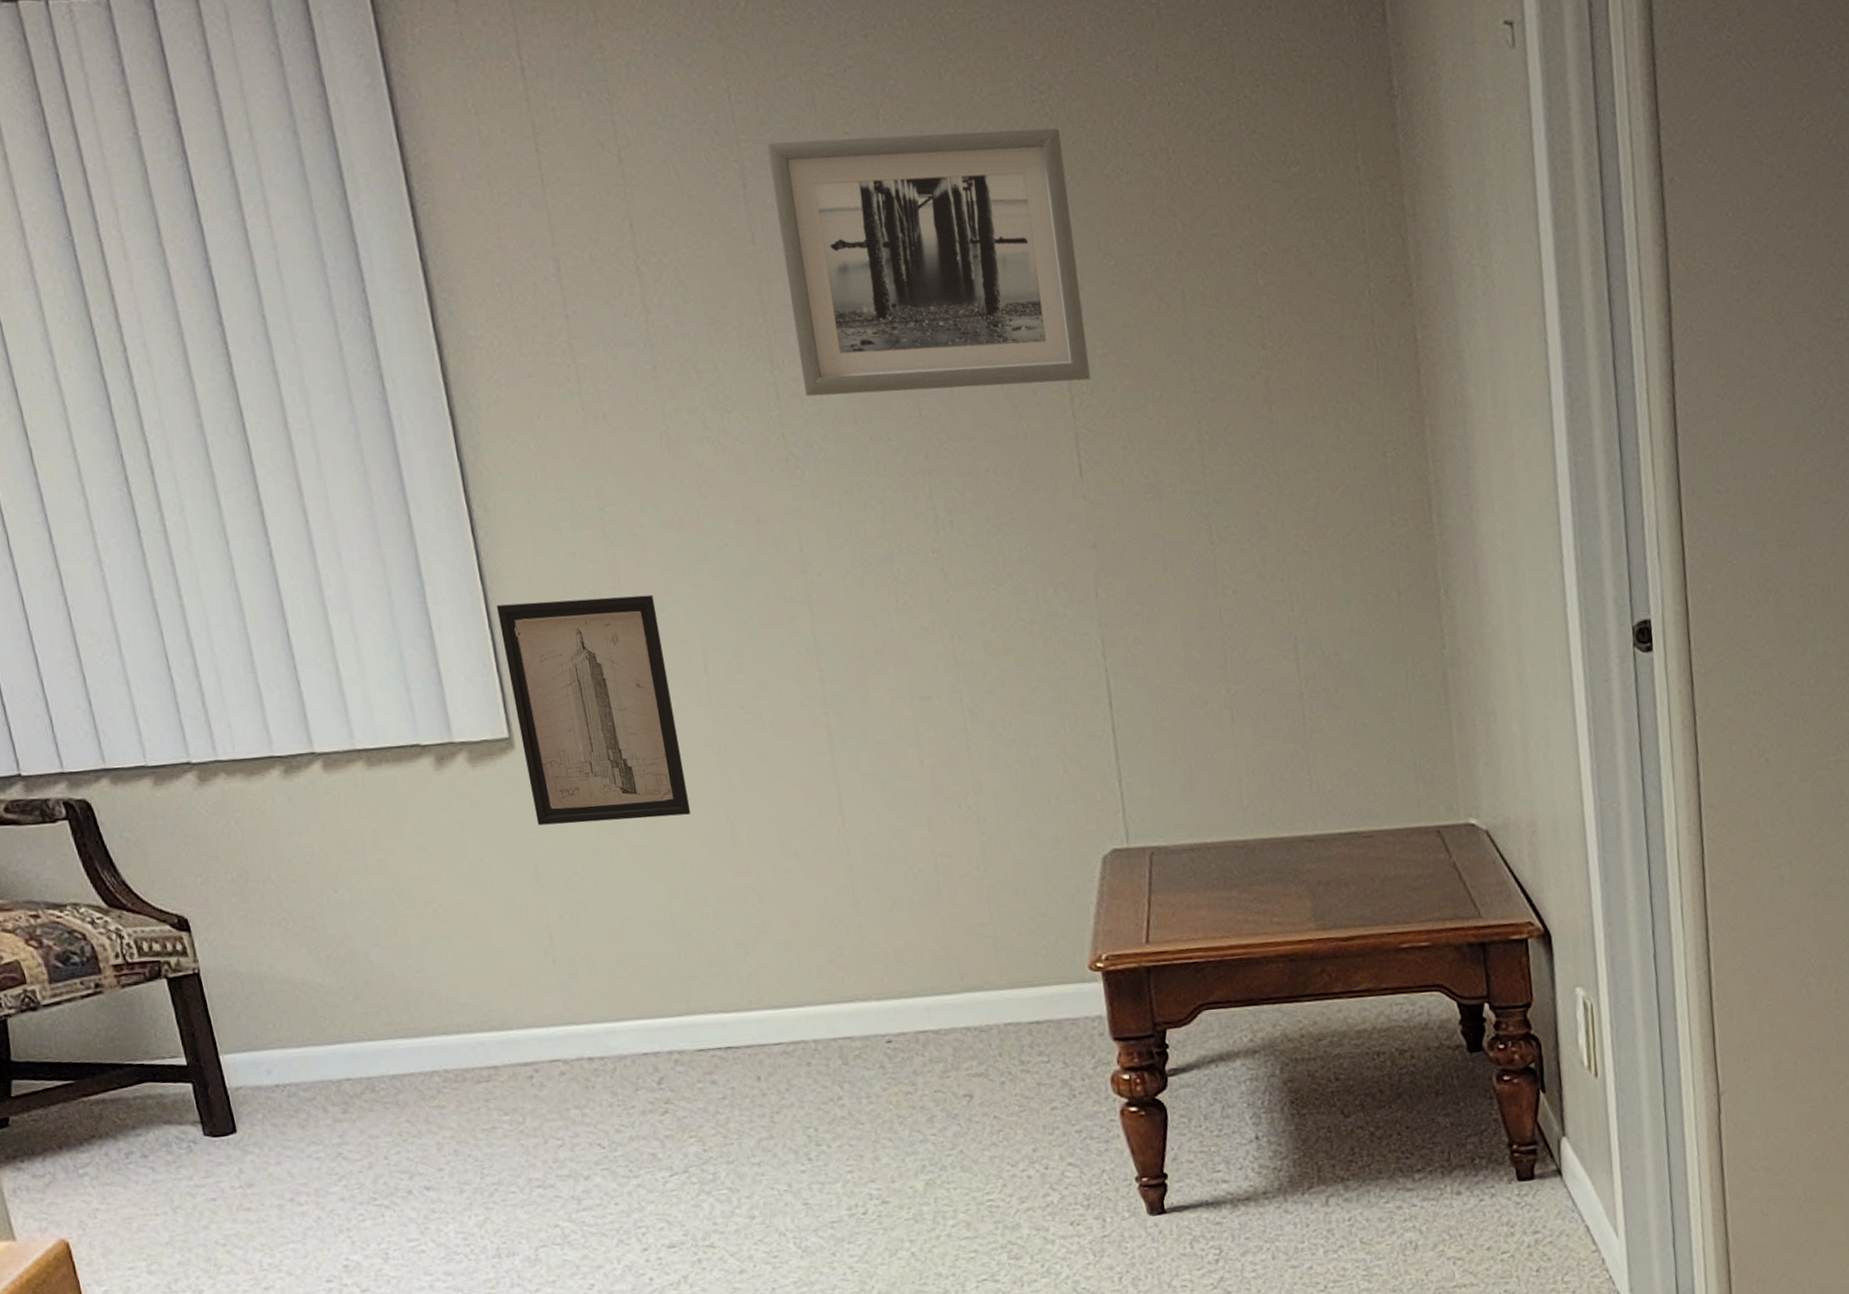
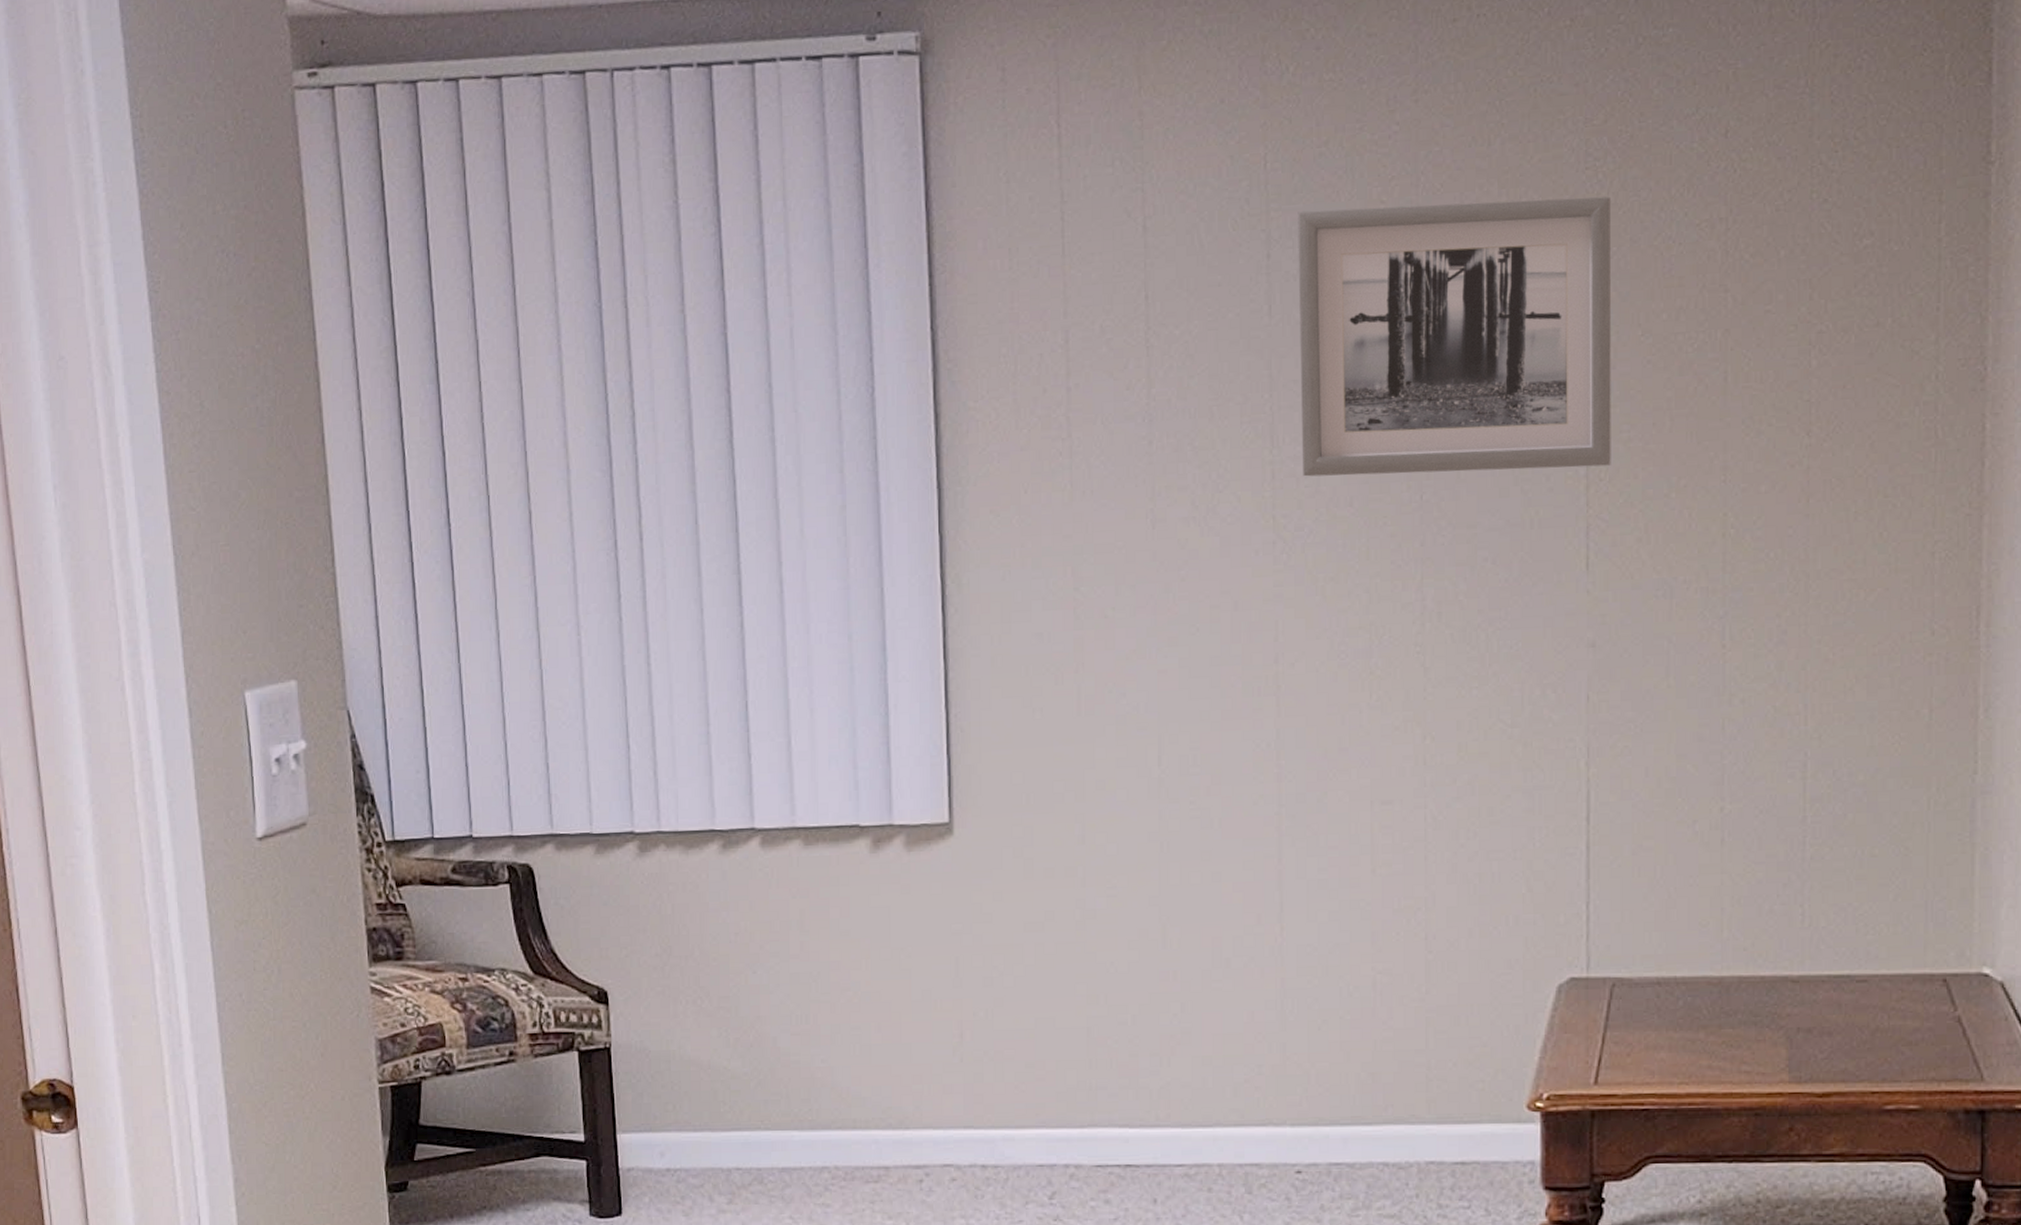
wall art: present [496,594,691,825] -> none [955,680,1124,916]

